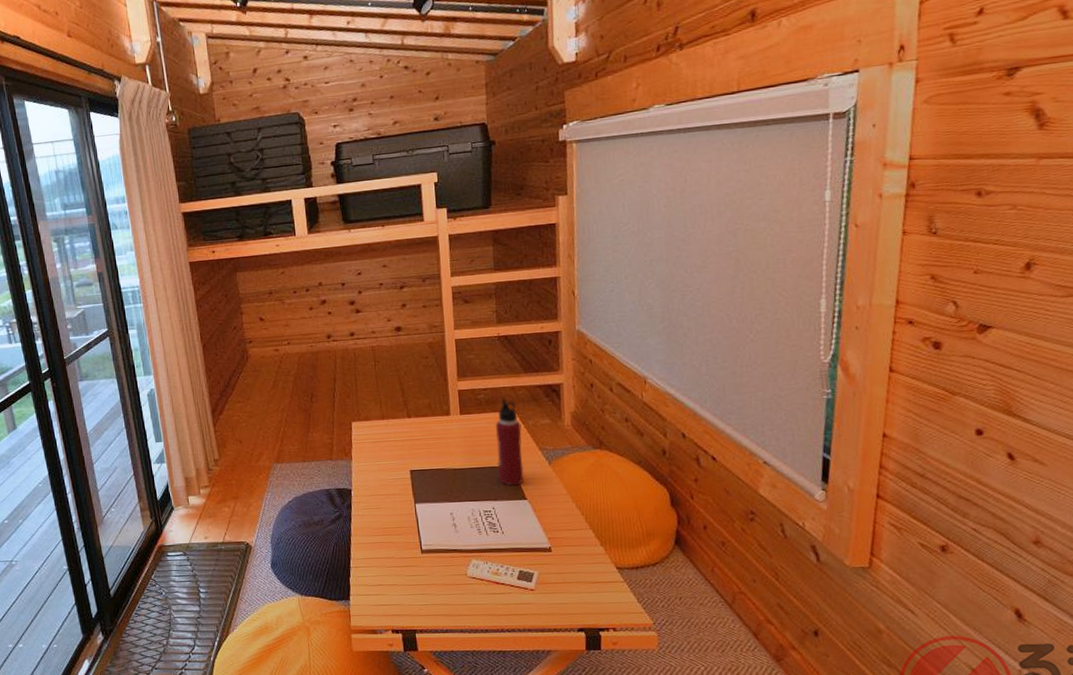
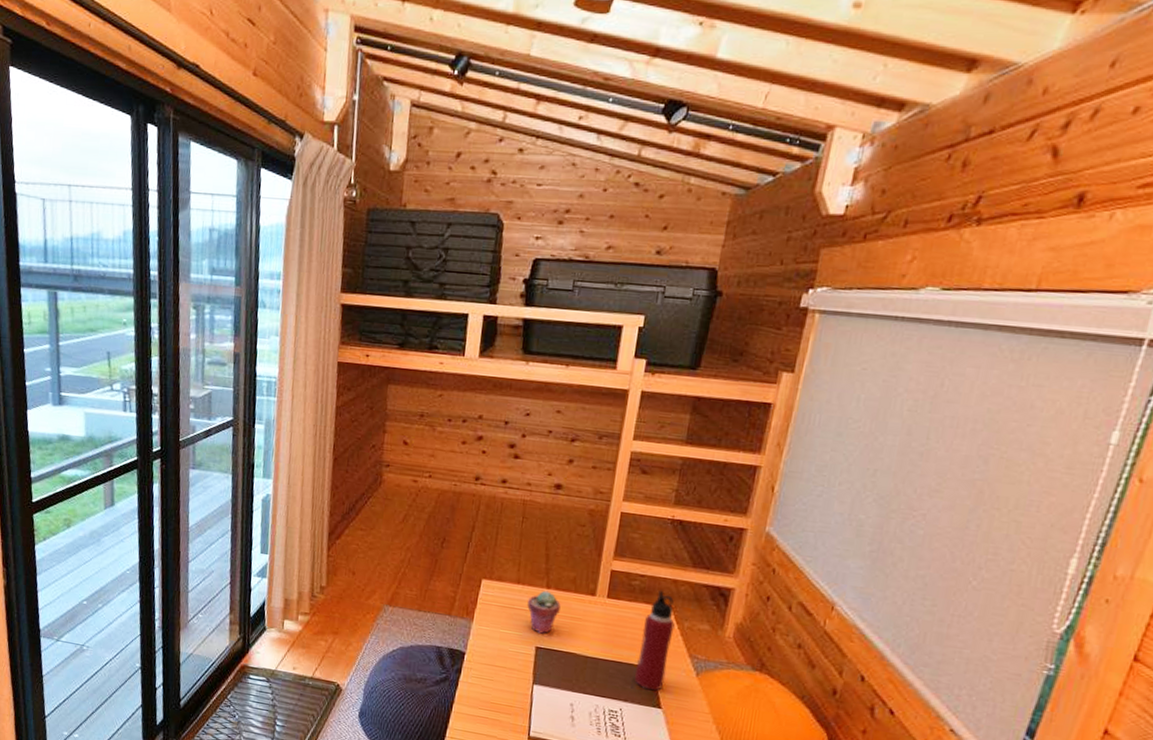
potted succulent: none [395,420,423,458] -> present [527,590,561,634]

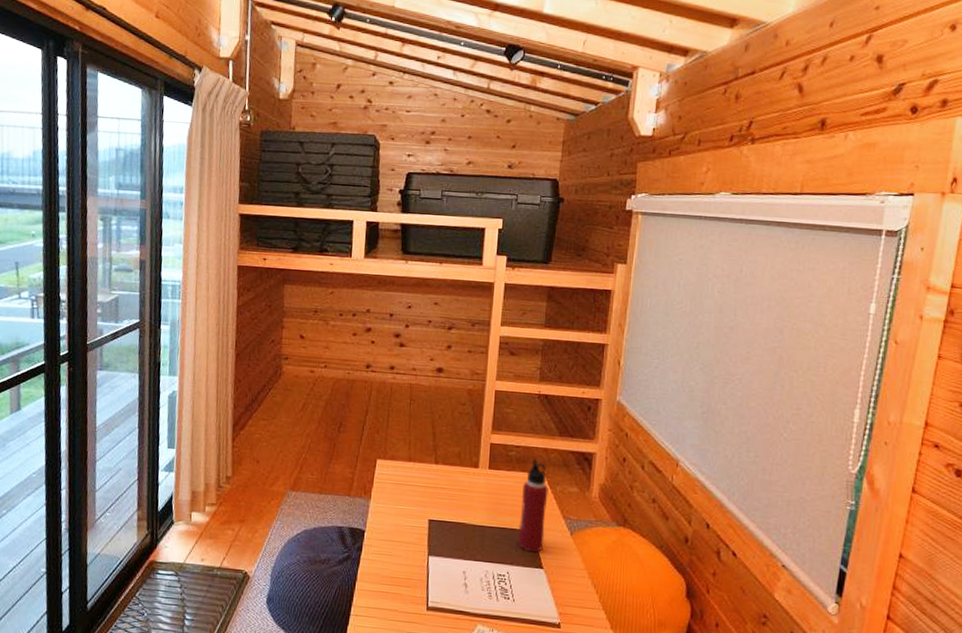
potted succulent: present [527,590,561,634] -> none [419,466,449,507]

